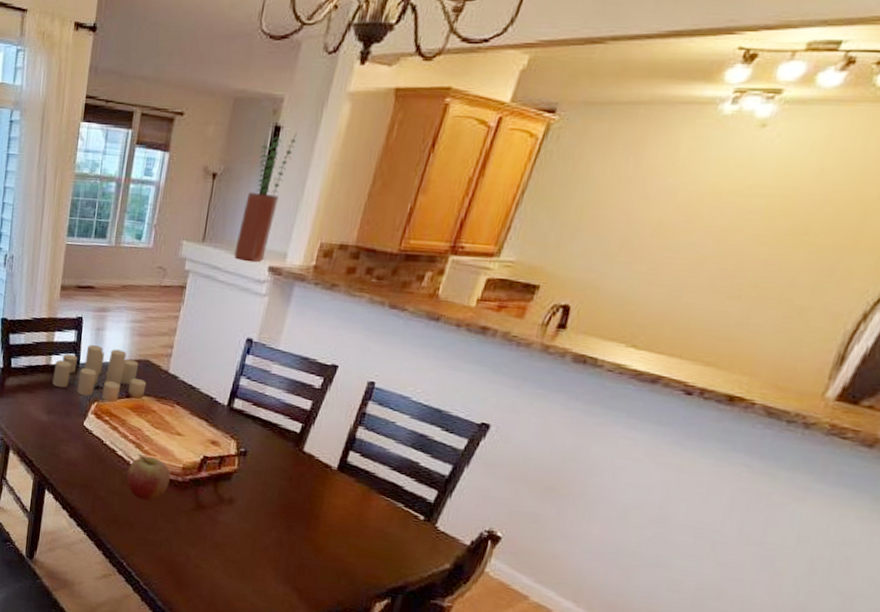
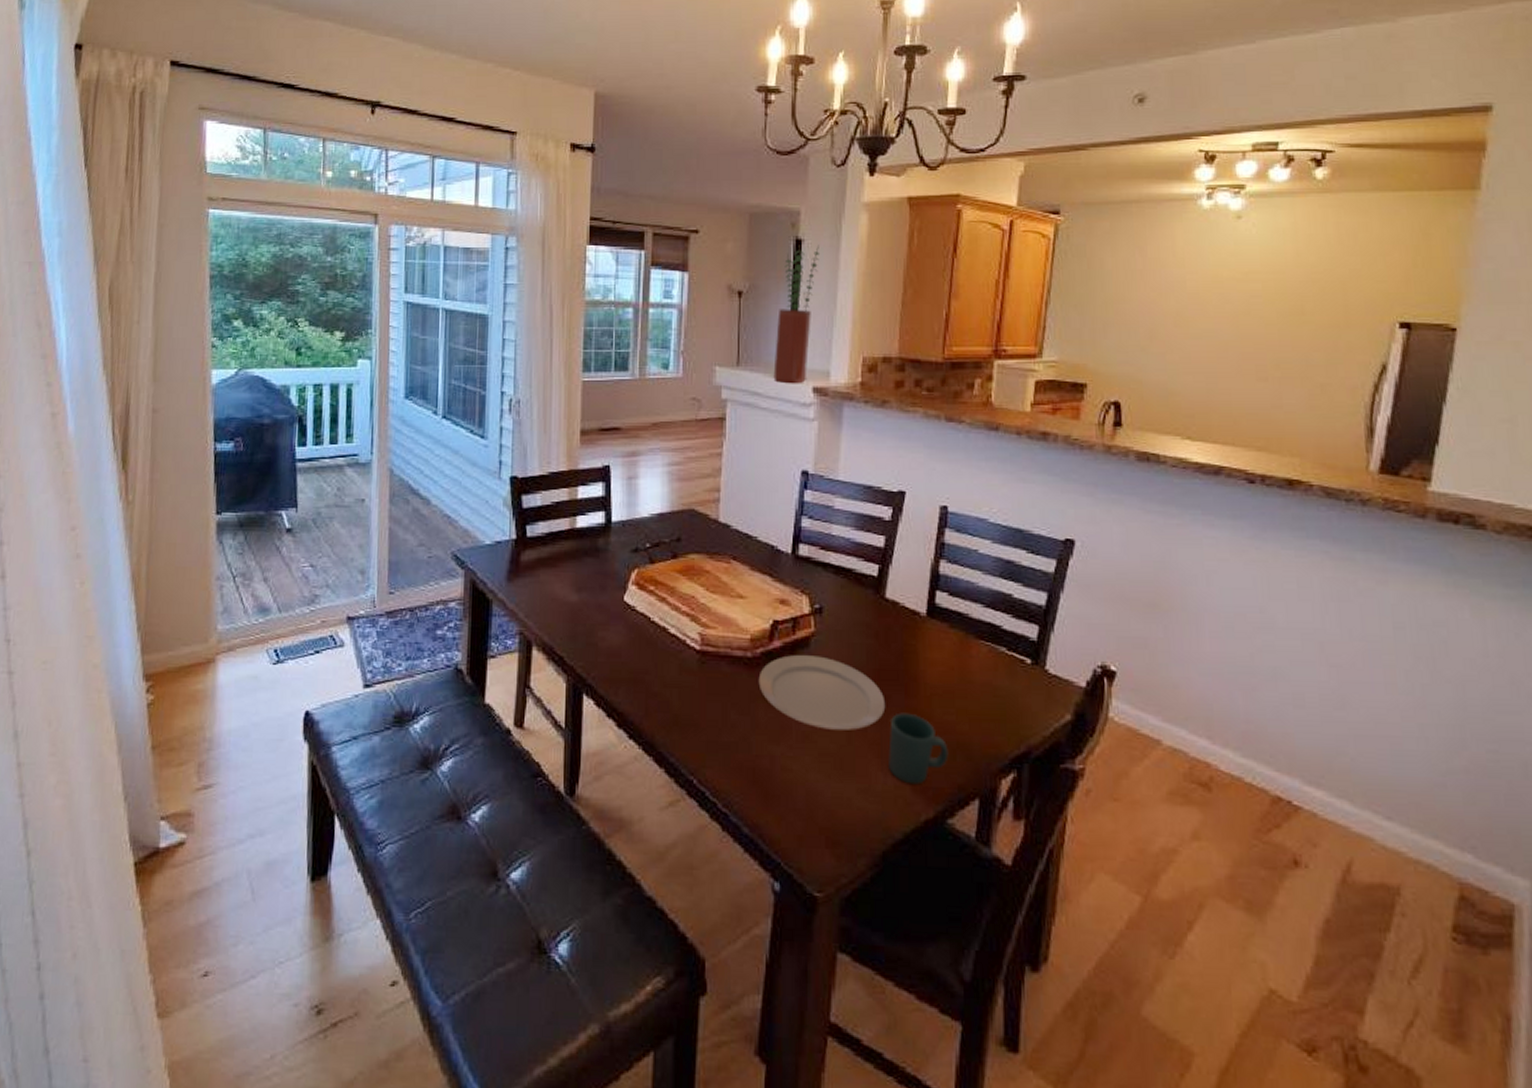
candle: present [52,345,147,403] -> none [580,498,695,567]
fruit: present [126,454,170,501] -> none [683,629,737,689]
plate: none [184,484,289,548] -> present [758,655,886,730]
mug: none [281,540,336,595] -> present [888,712,949,785]

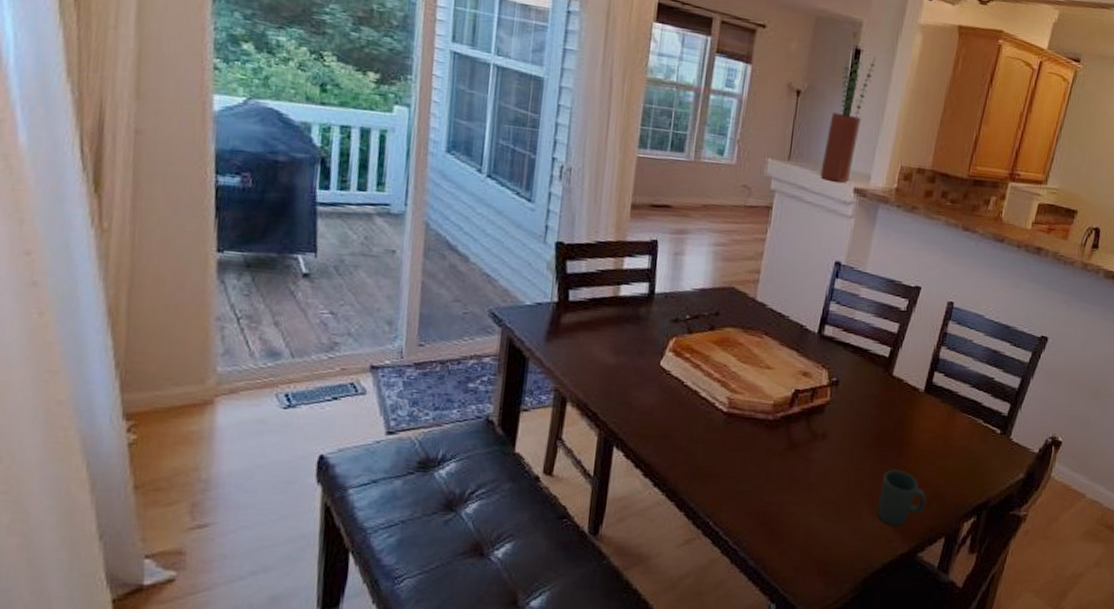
plate: present [758,655,886,730] -> none [776,419,882,483]

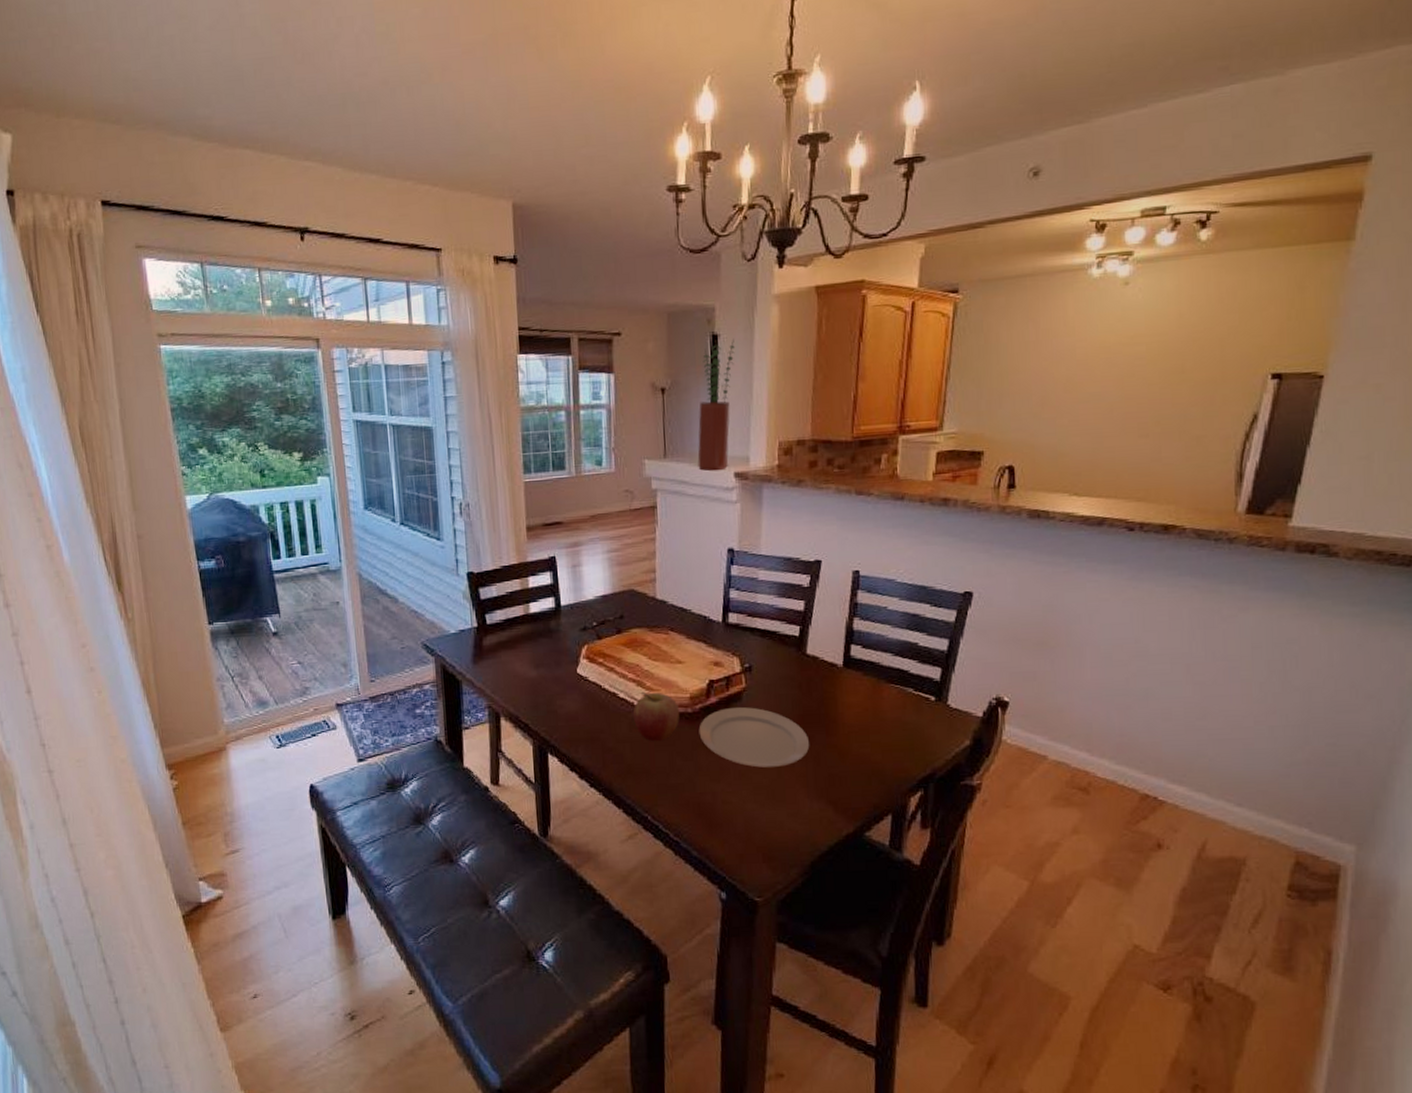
fruit: none [711,394,760,446] -> present [632,692,679,742]
plate: none [776,419,882,483] -> present [698,707,810,768]
mug: present [877,469,927,526] -> none [813,749,865,807]

